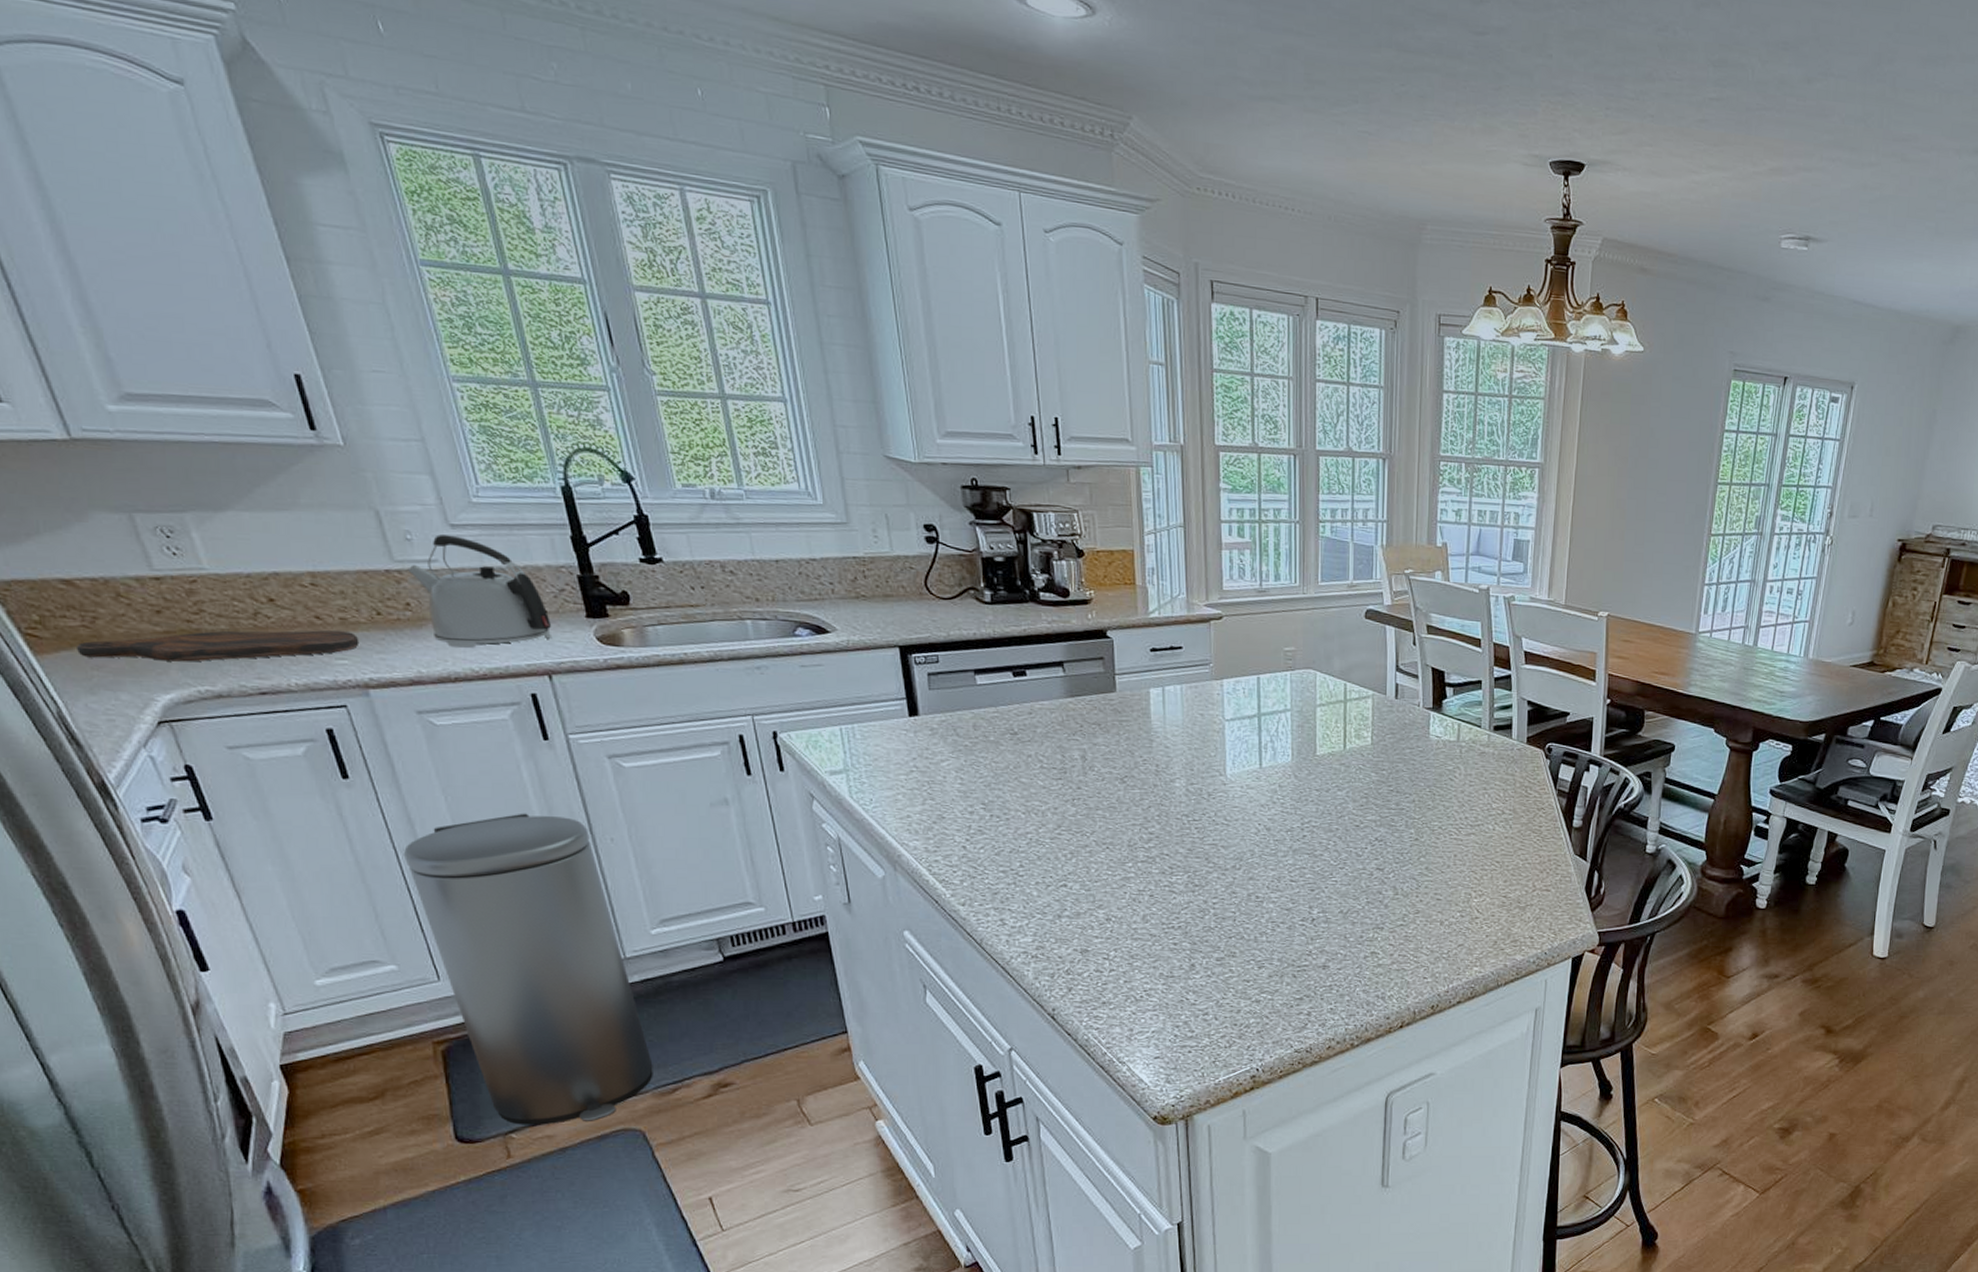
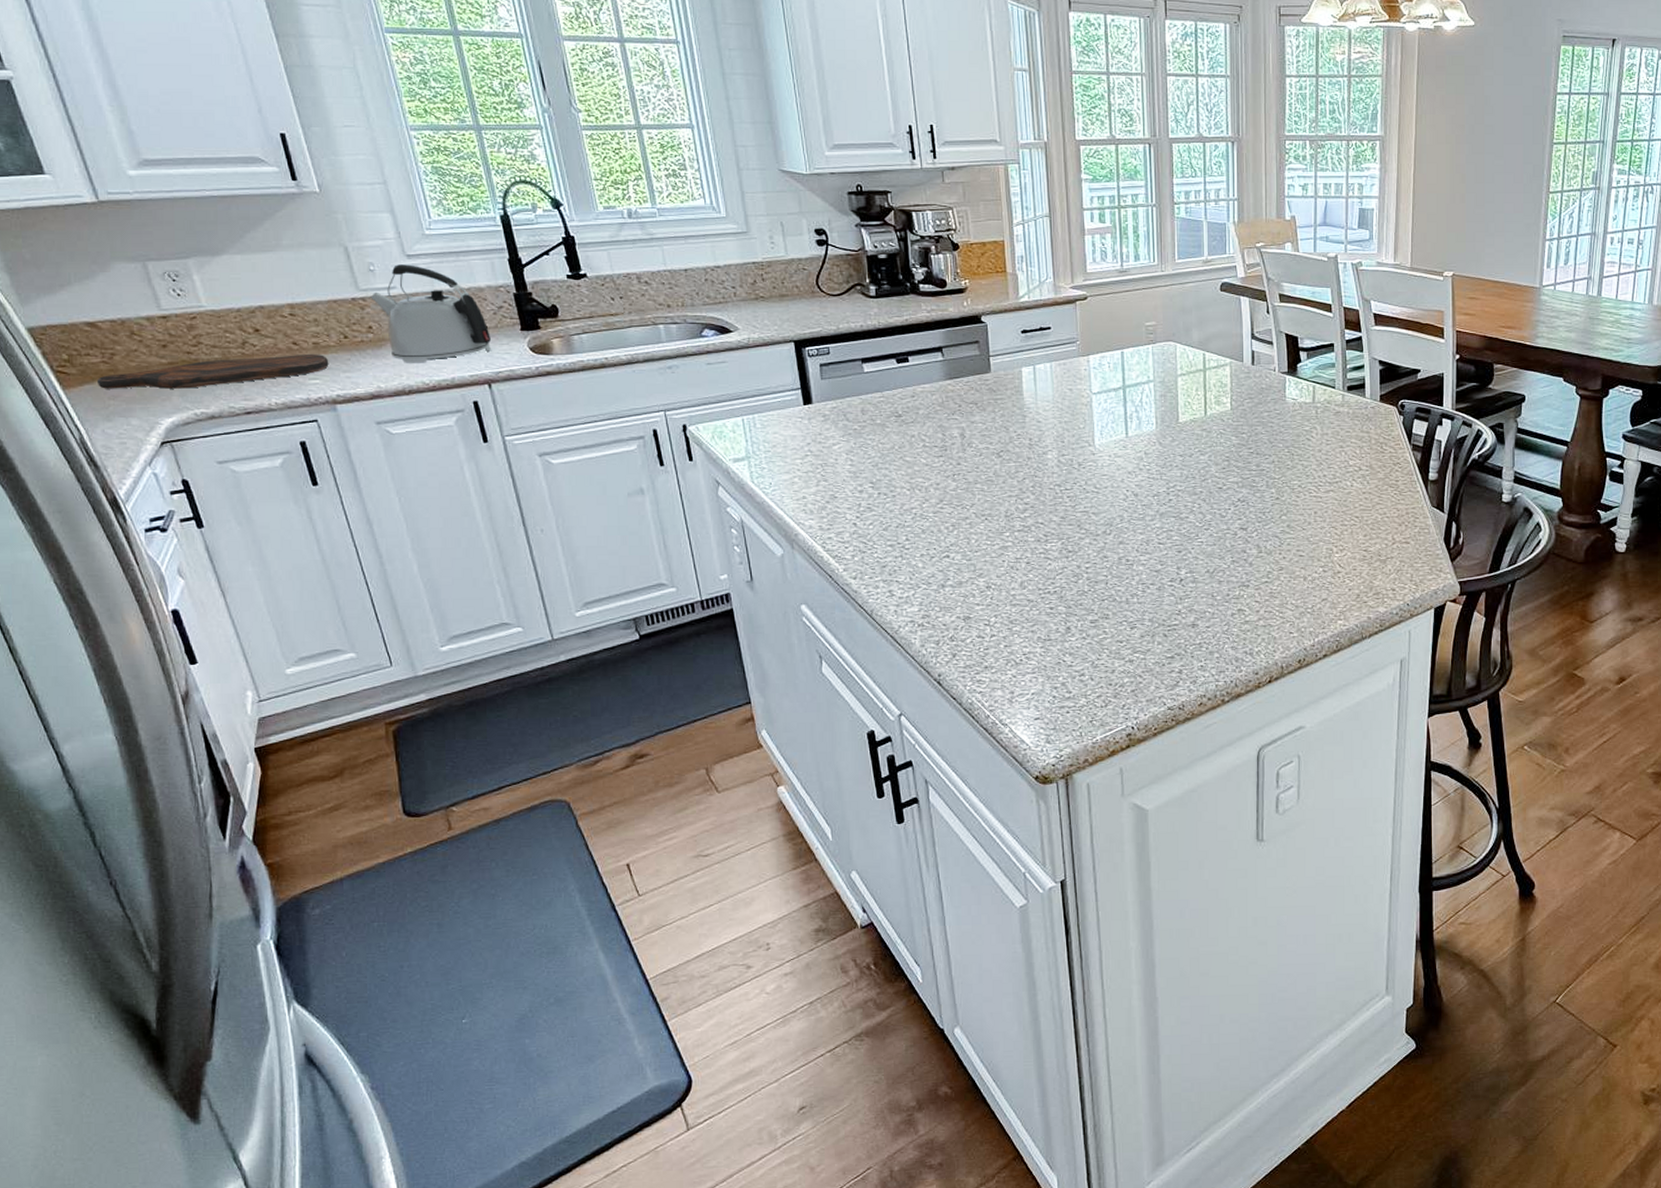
pedal bin: present [403,813,653,1125] -> none [362,509,577,799]

